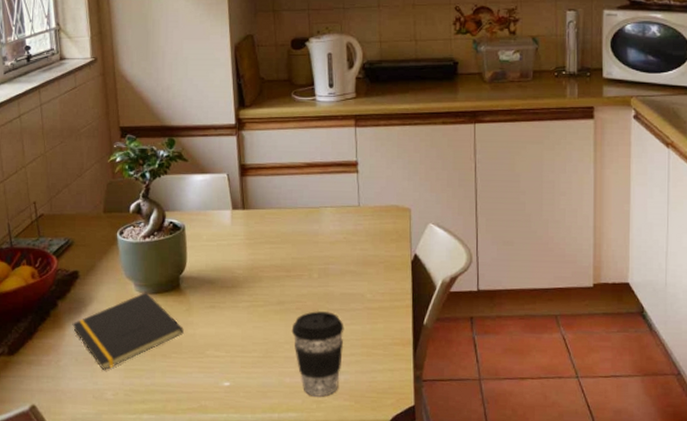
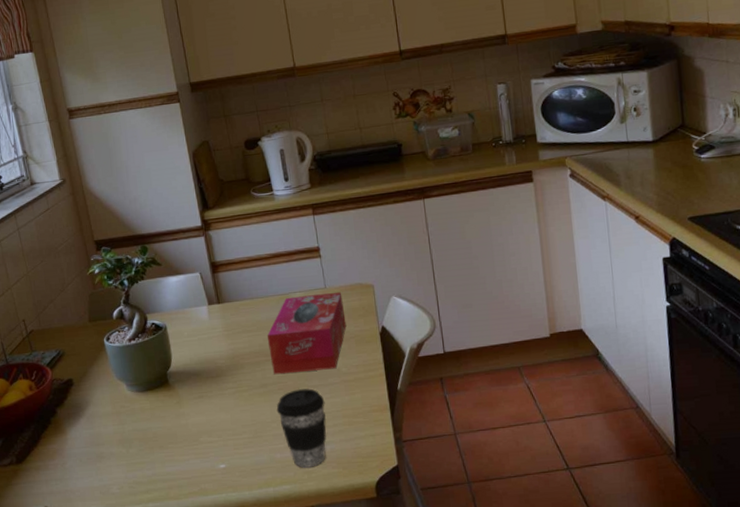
notepad: present [72,292,184,370] -> none [72,390,177,467]
tissue box: none [290,211,377,294] -> present [266,291,347,375]

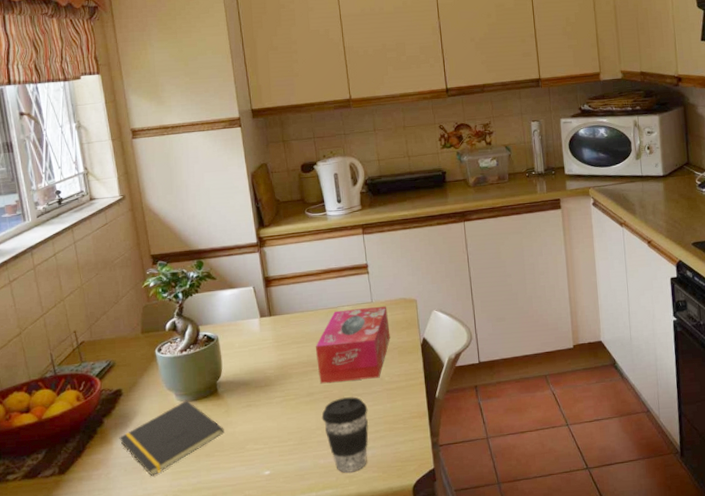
notepad: none [72,390,177,467] -> present [119,400,224,476]

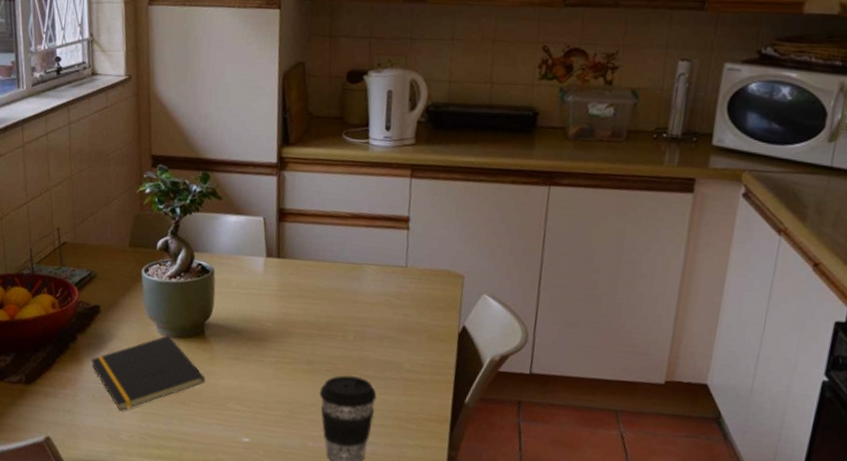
tissue box: present [315,305,390,384] -> none [324,268,425,363]

